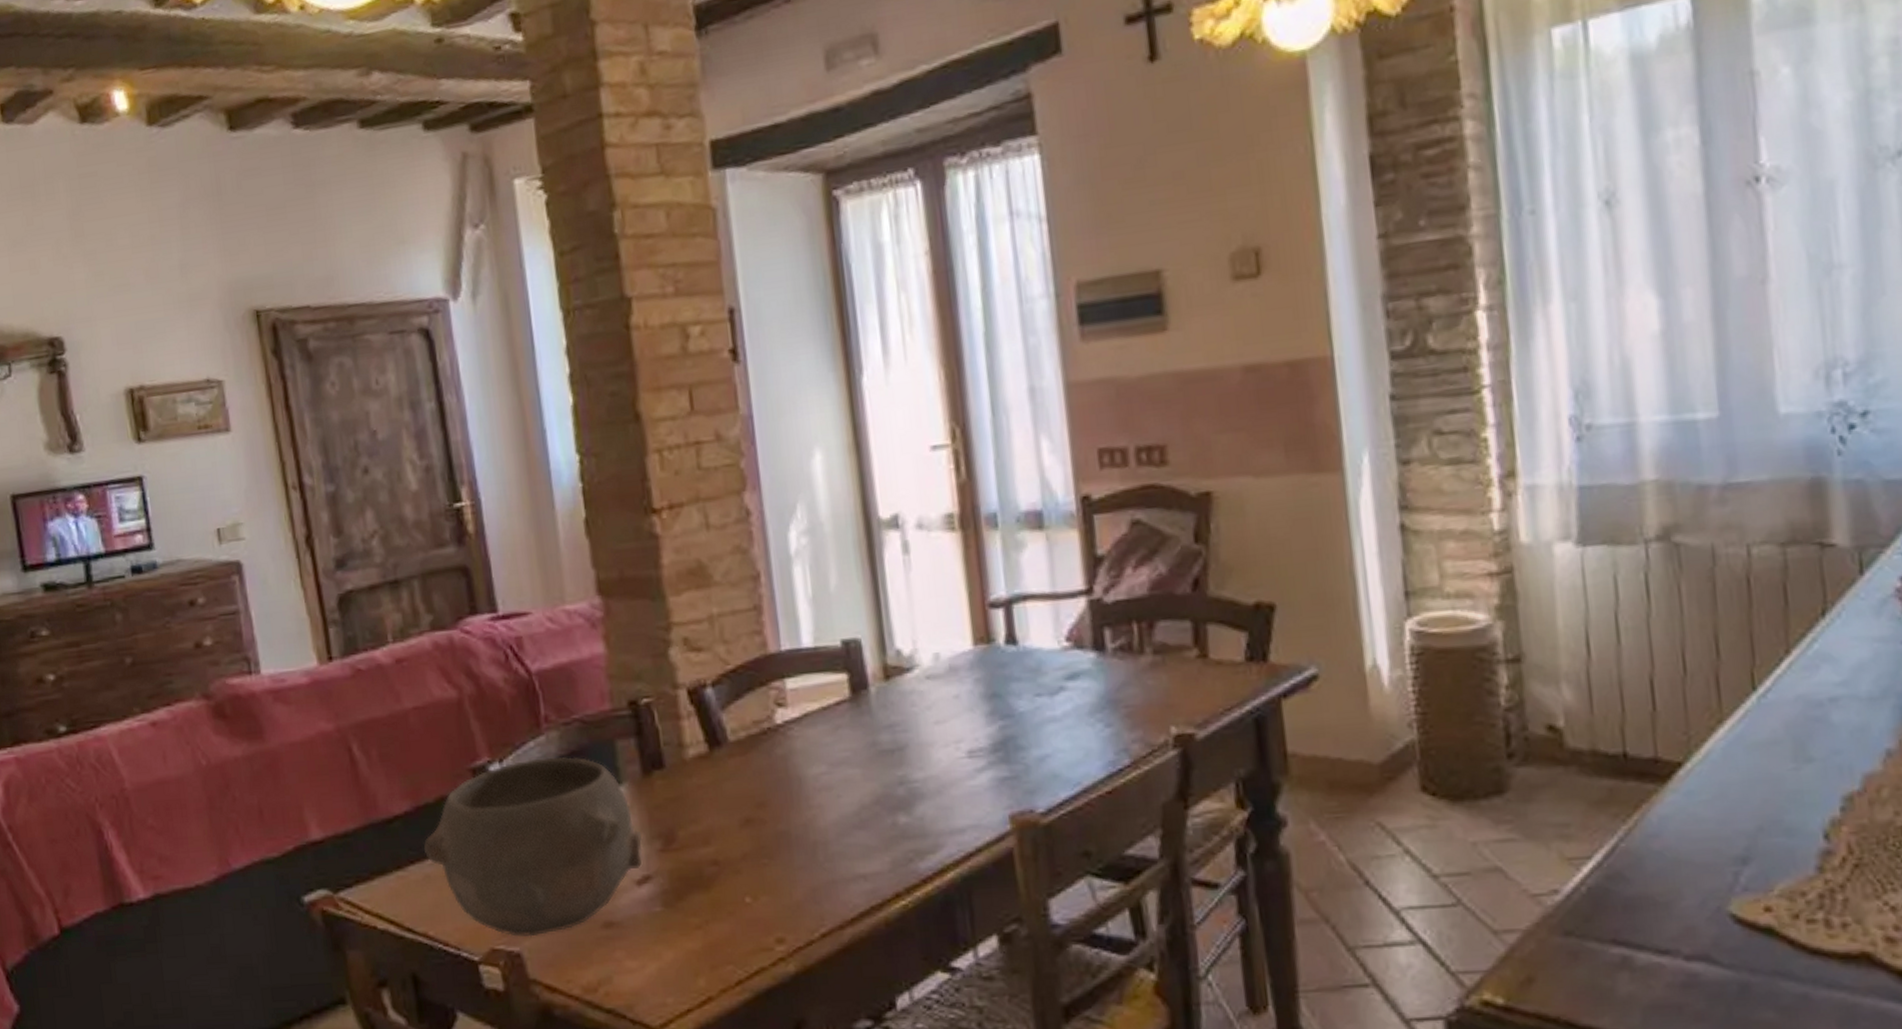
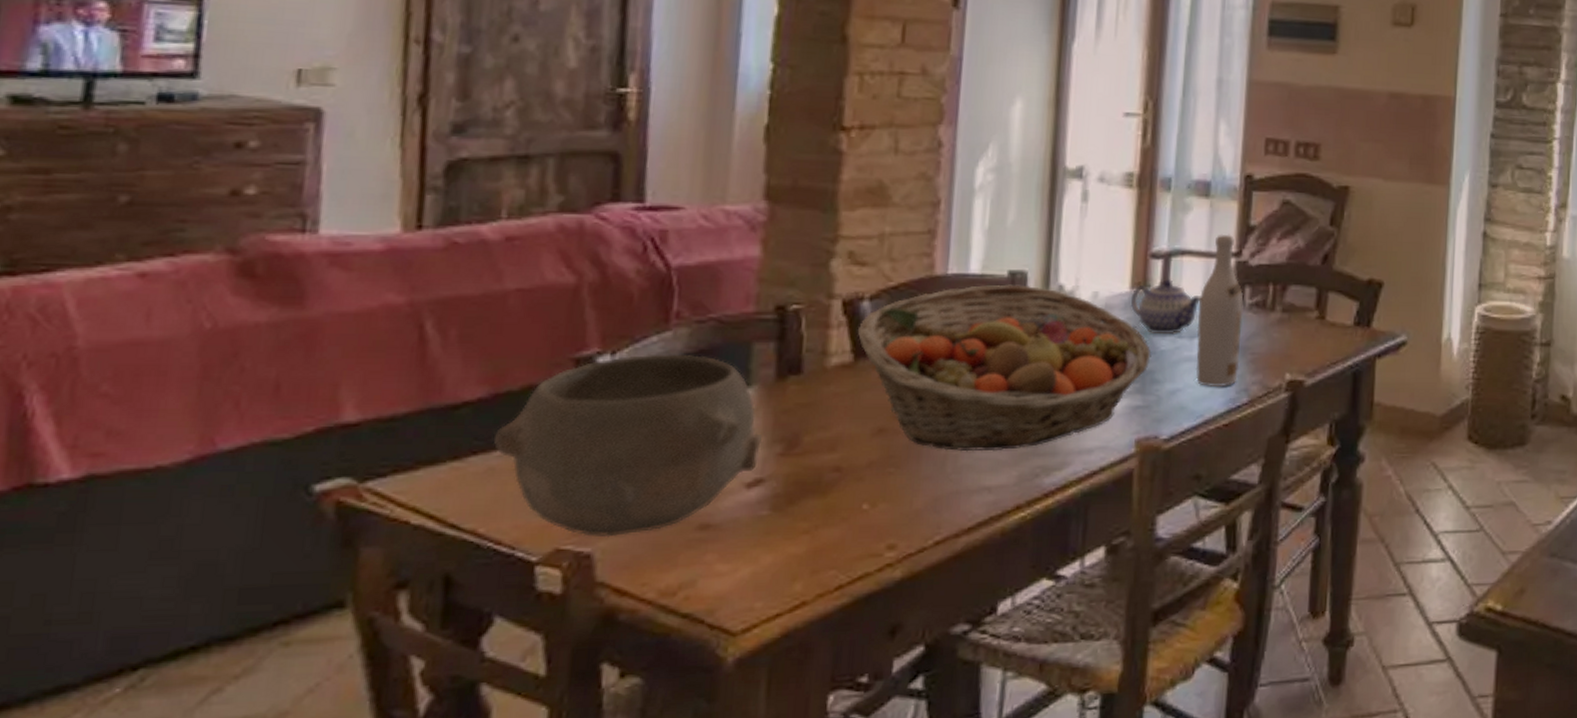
fruit basket: none [706,654,1010,839] -> present [857,284,1152,452]
teapot: none [975,629,1055,695] -> present [1130,278,1201,335]
wine bottle: none [1052,569,1114,750] -> present [1195,234,1244,388]

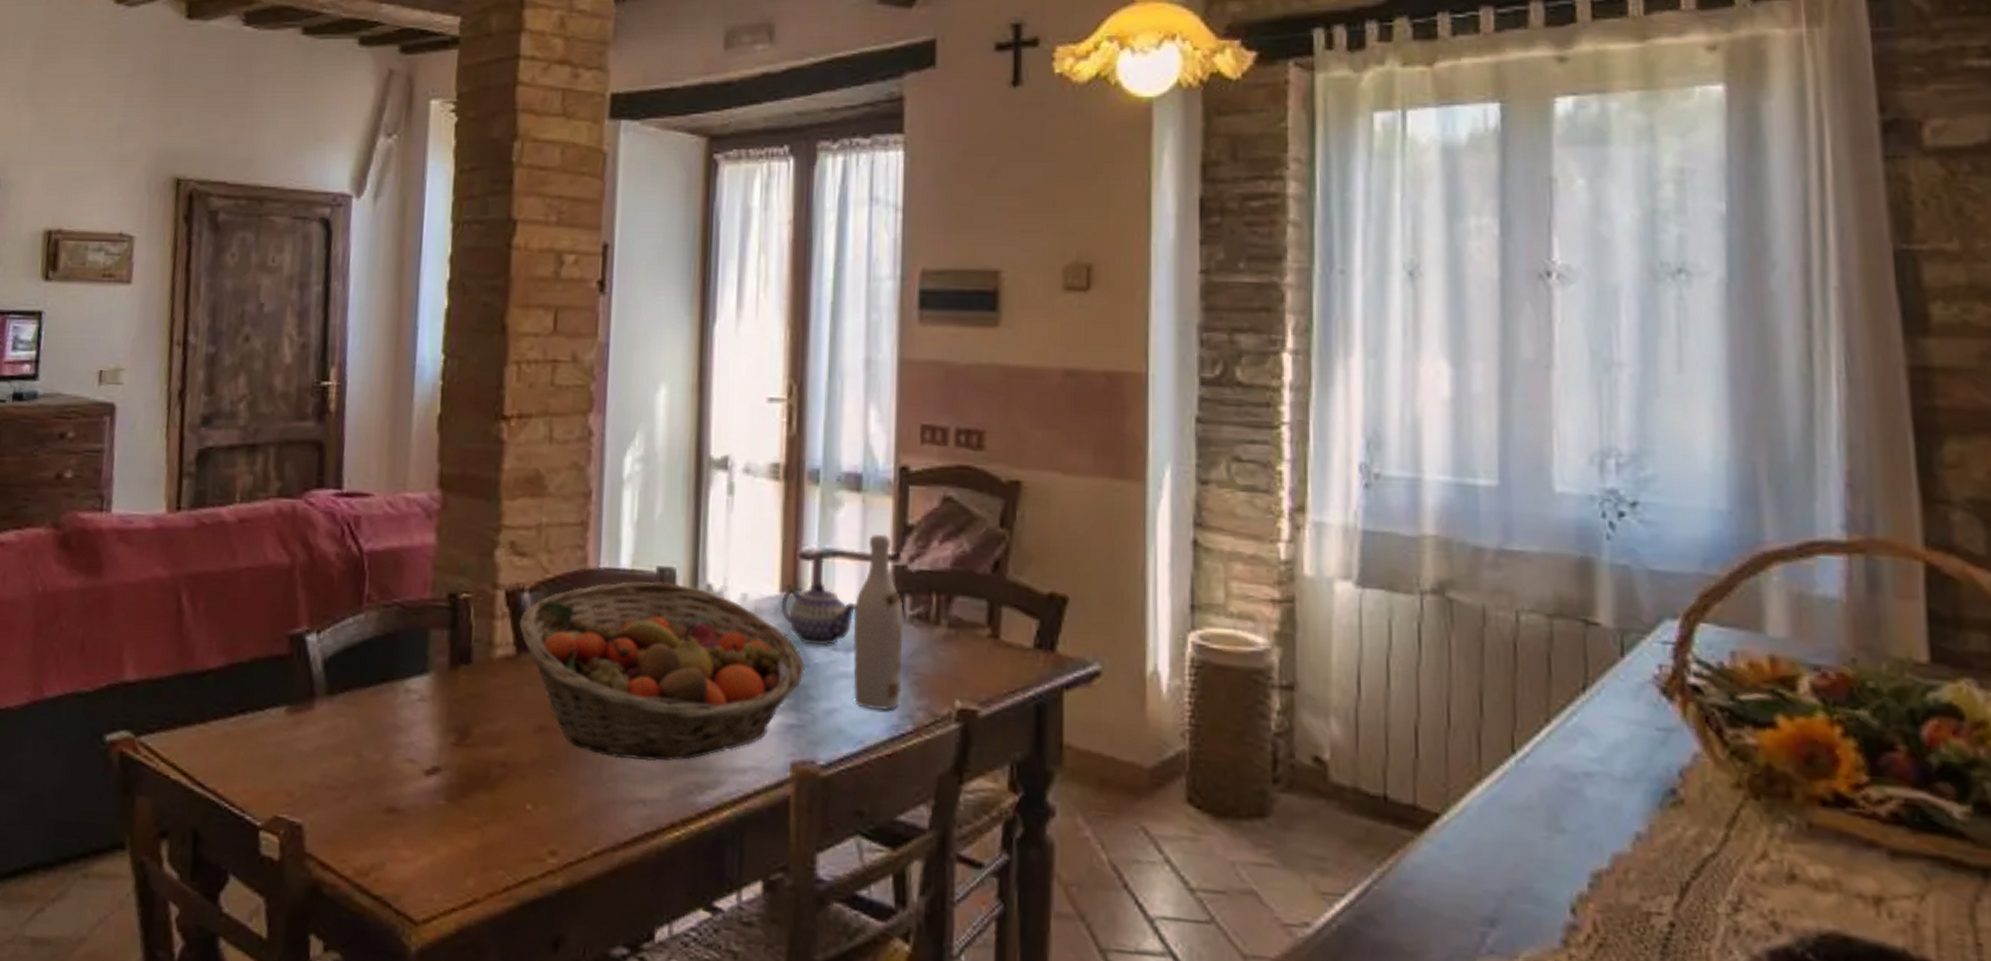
bowl: present [494,354,763,537] -> none [230,634,439,811]

